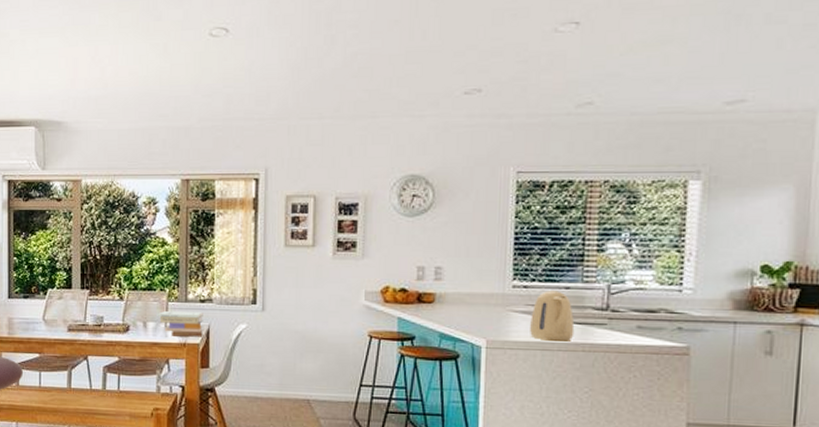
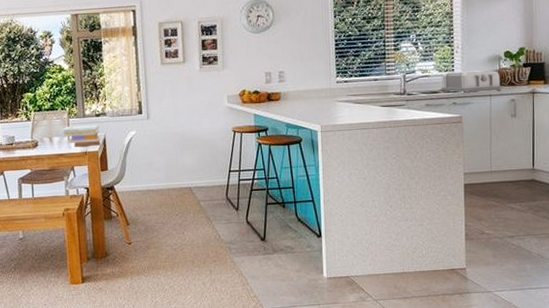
kettle: present [529,290,575,341] -> none [350,82,383,122]
toaster: none [661,285,752,317] -> present [441,70,501,93]

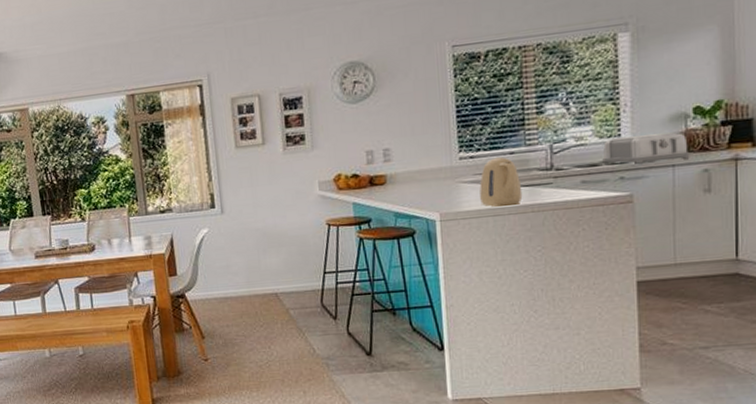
books: present [61,125,101,147] -> none [121,223,167,250]
kettle: none [350,82,383,122] -> present [479,157,523,207]

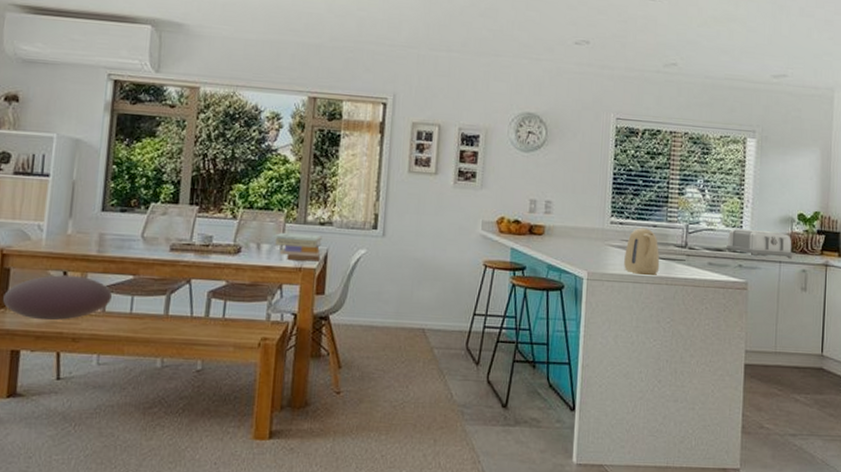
books: none [121,223,167,250] -> present [273,233,322,262]

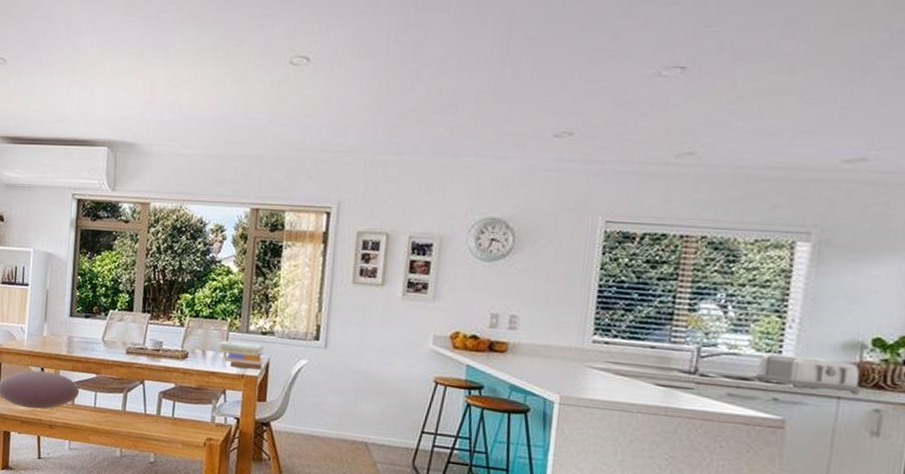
kettle: present [623,227,660,275] -> none [607,348,658,404]

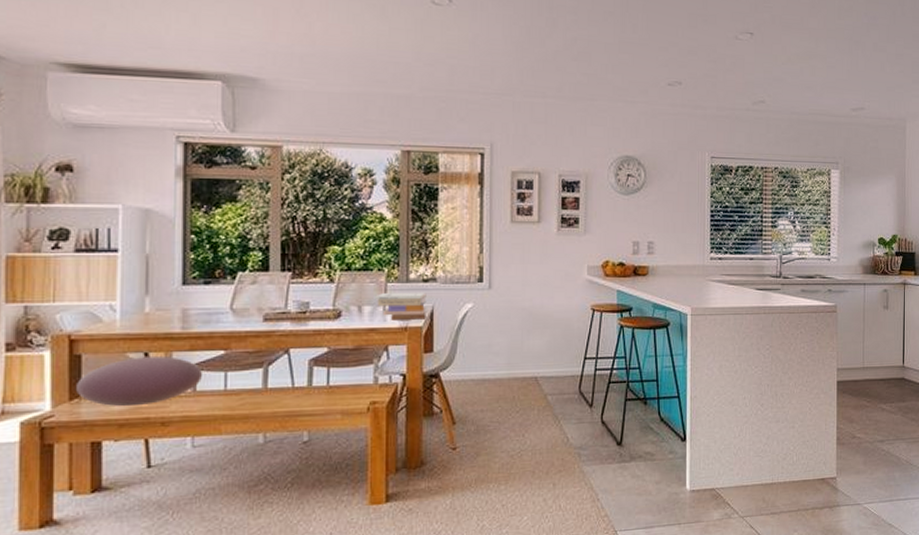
toaster: present [755,353,859,393] -> none [817,255,874,280]

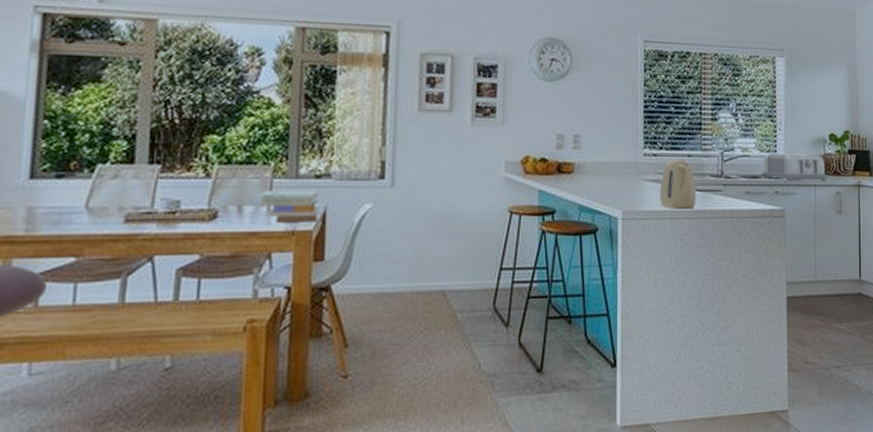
kettle: none [724,261,758,306] -> present [659,158,697,209]
toaster: none [817,255,874,280] -> present [762,152,826,180]

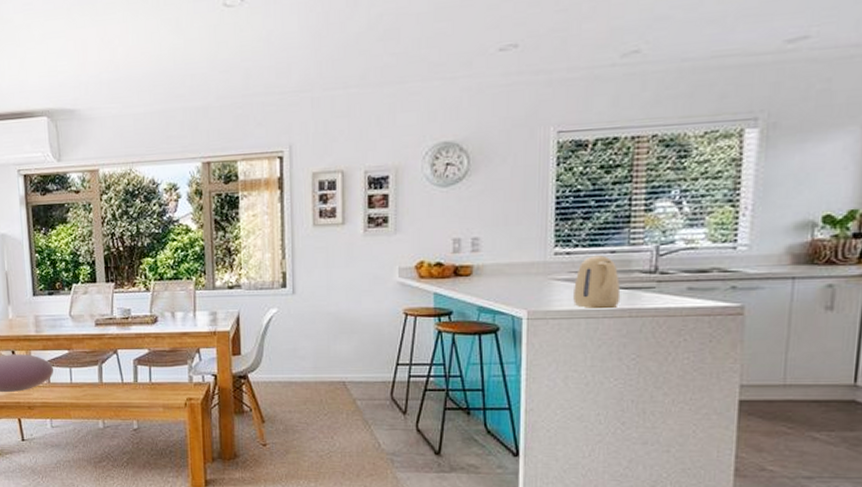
books: present [258,191,319,223] -> none [186,299,233,325]
toaster: present [762,152,826,180] -> none [713,241,812,273]

